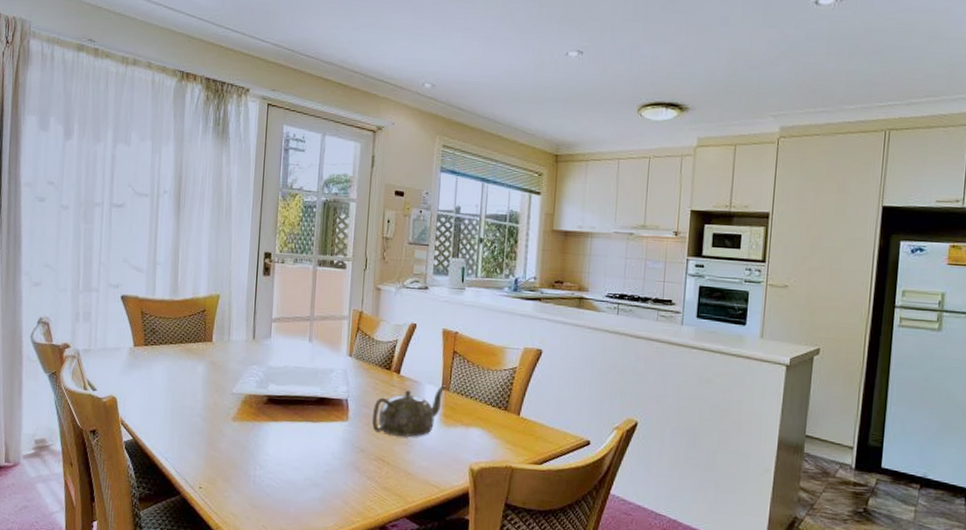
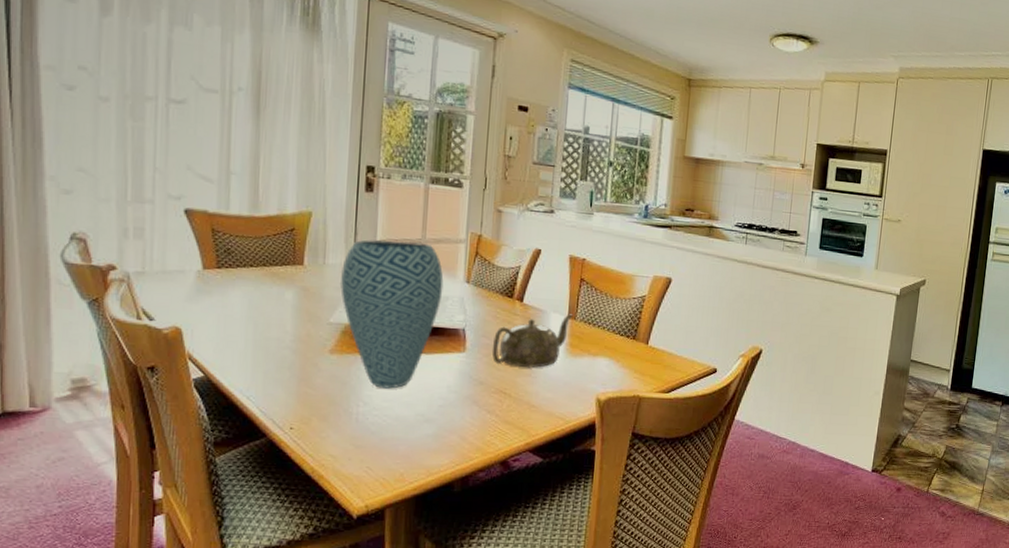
vase: none [241,318,329,454] -> present [339,239,444,389]

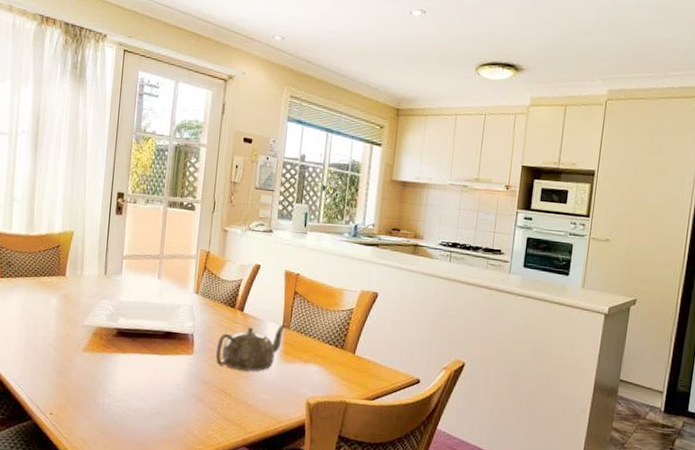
vase: present [339,239,444,389] -> none [93,255,177,384]

